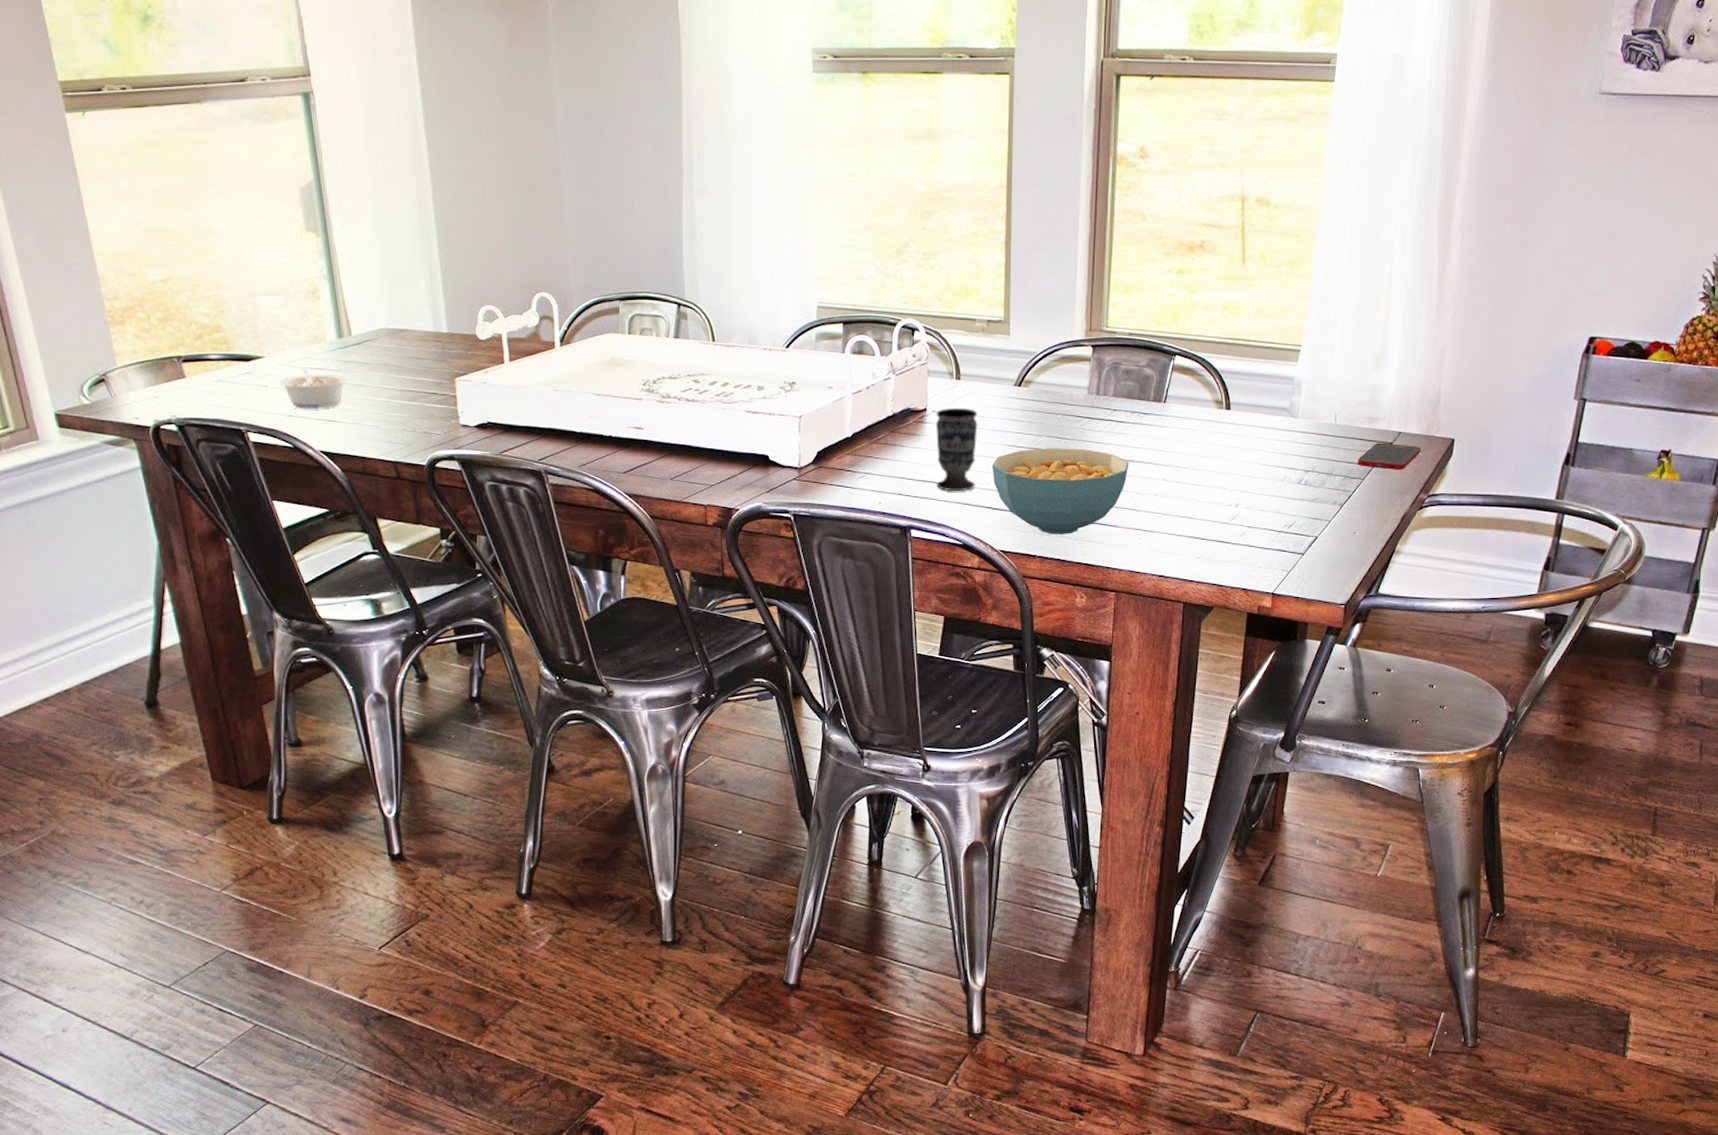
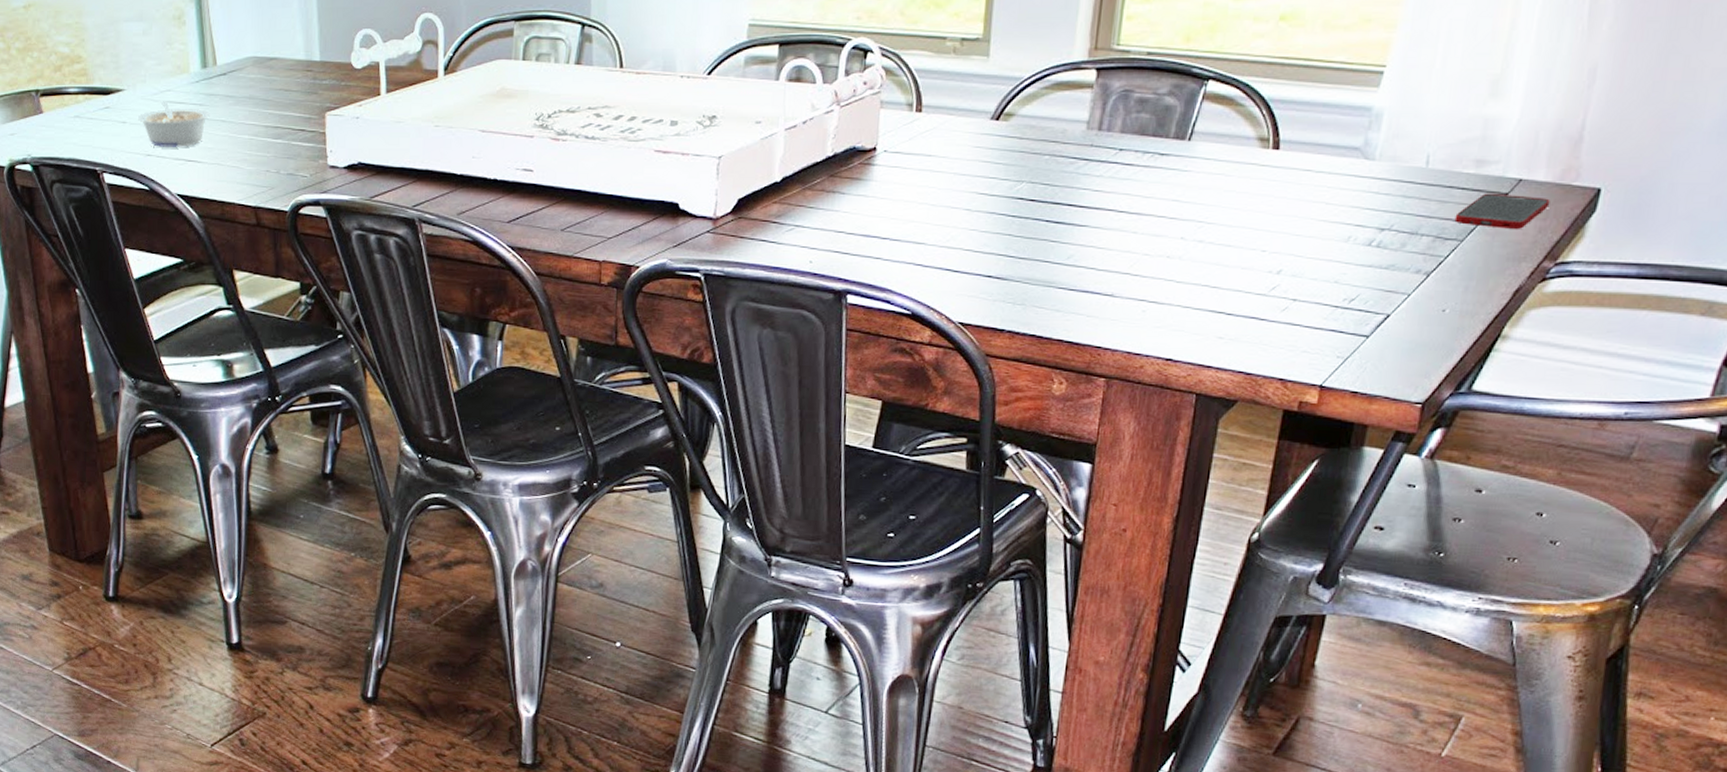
cup: present [935,407,978,492] -> none [882,146,941,250]
cereal bowl: present [991,448,1129,534] -> none [954,197,1136,305]

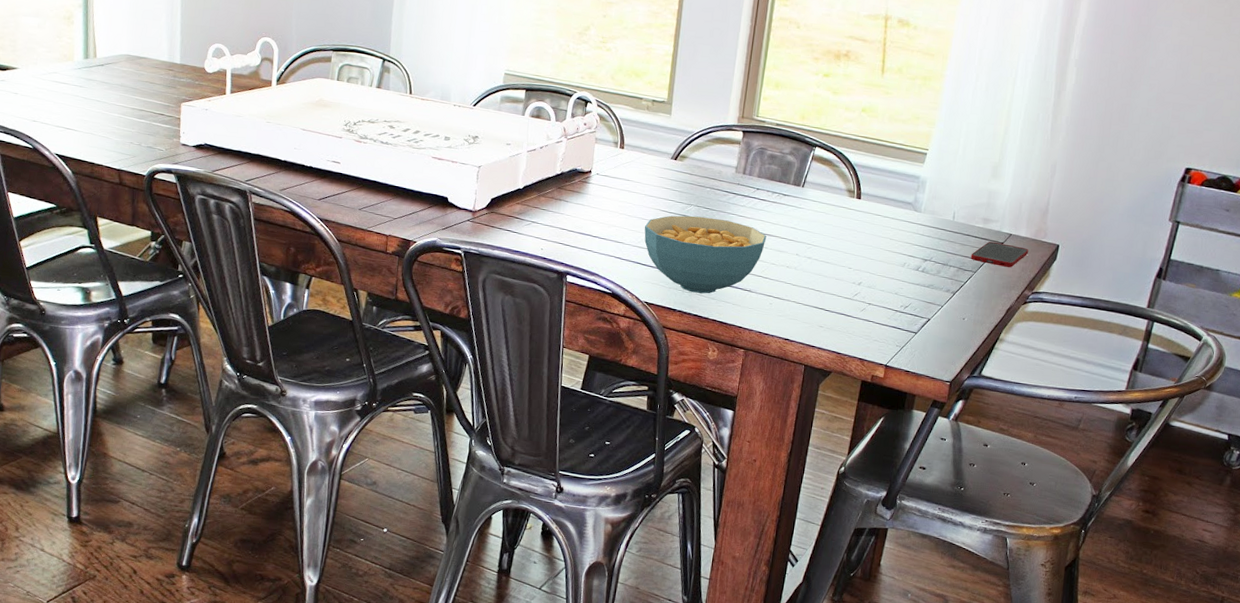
legume: present [137,101,210,148] -> none [27,80,88,118]
cereal bowl: none [954,197,1136,305] -> present [644,215,767,294]

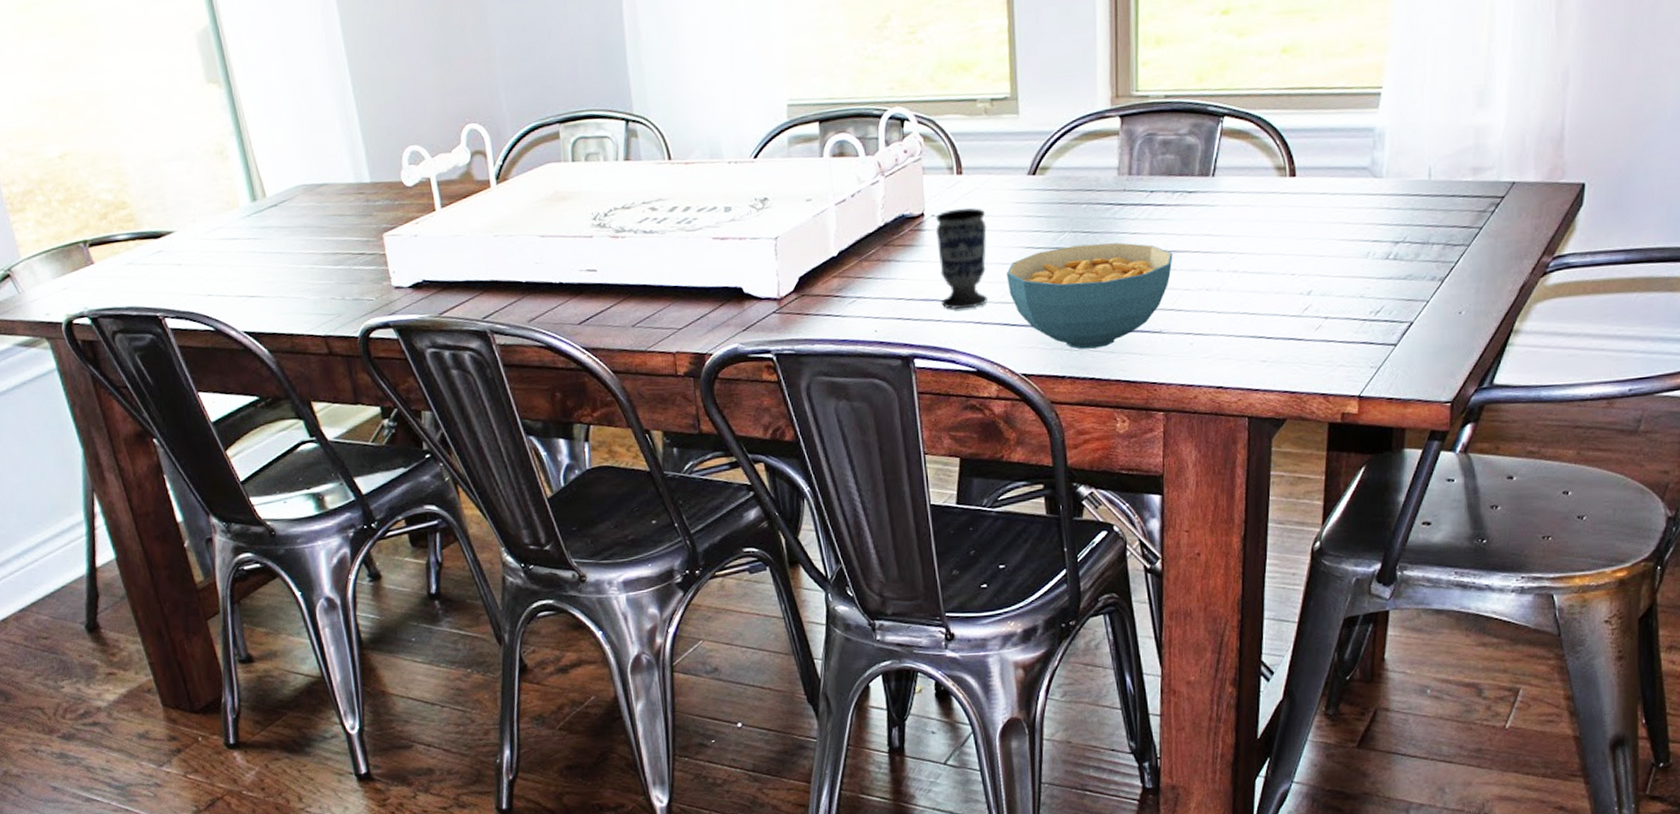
cup: none [593,172,636,247] -> present [935,208,987,310]
cell phone: present [970,241,1029,268] -> none [1460,197,1542,230]

